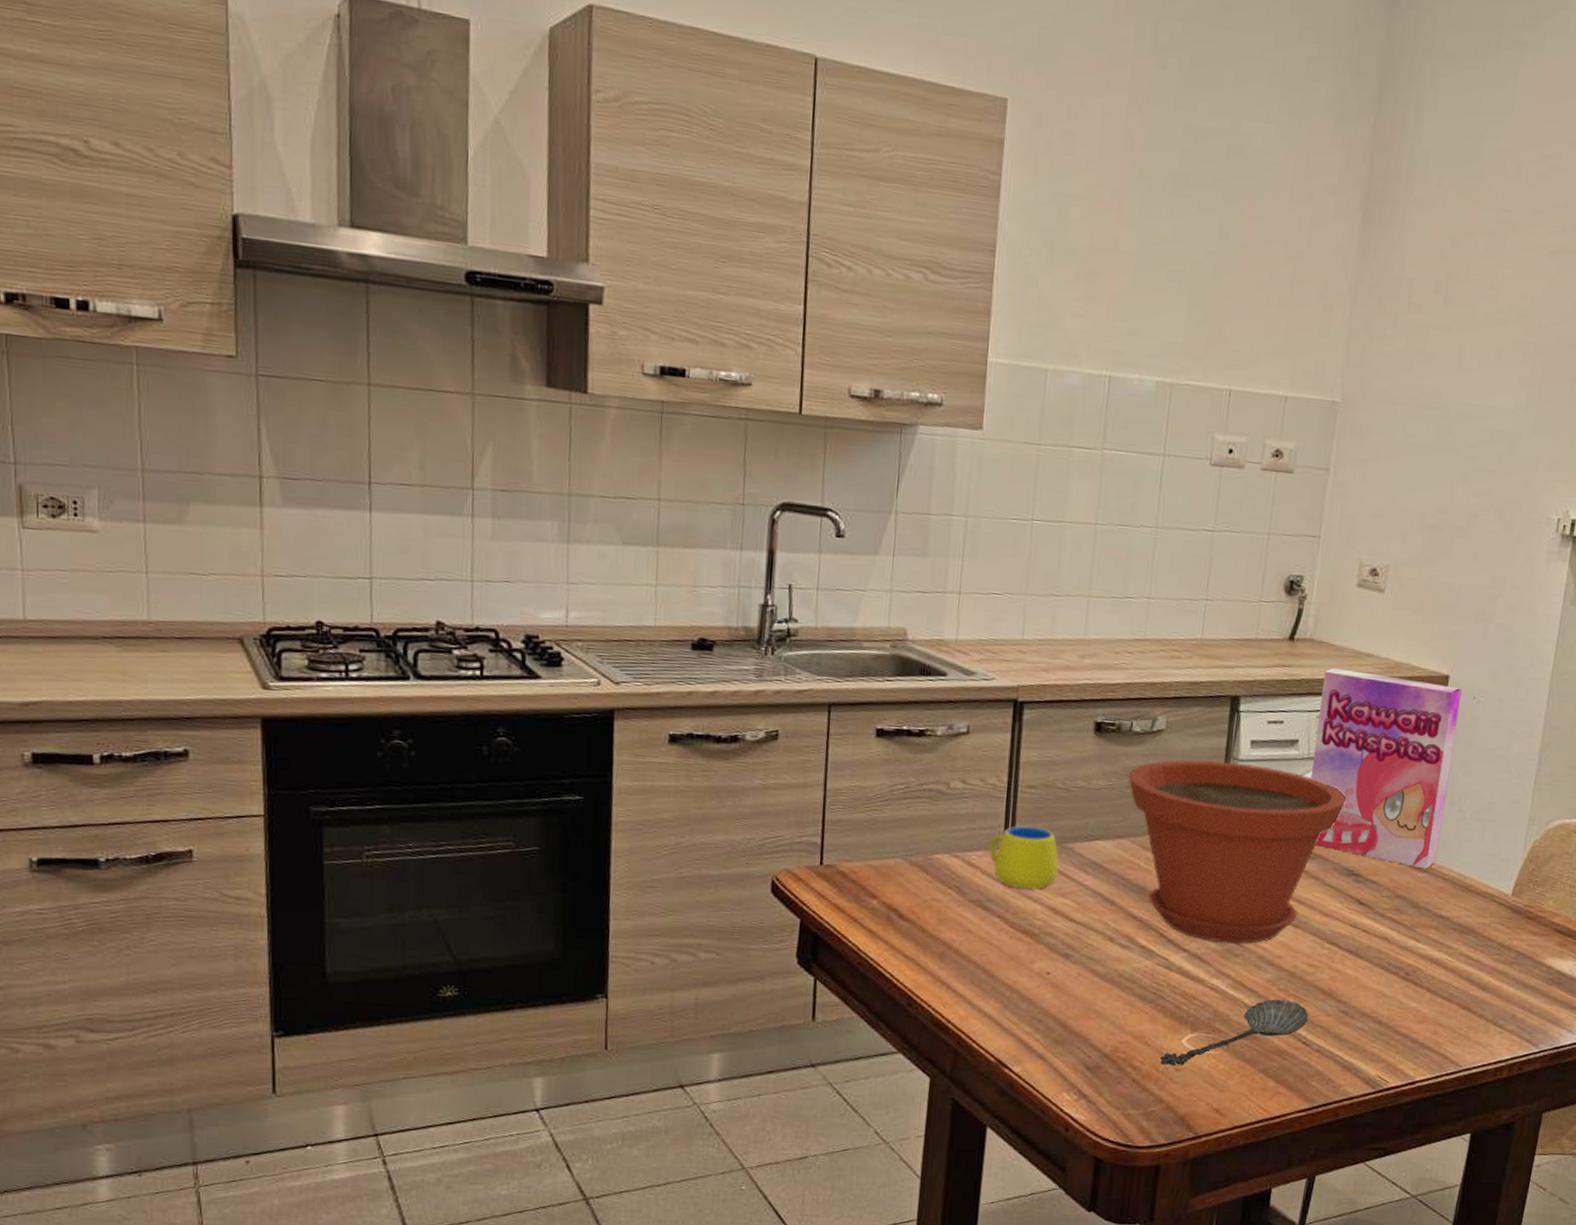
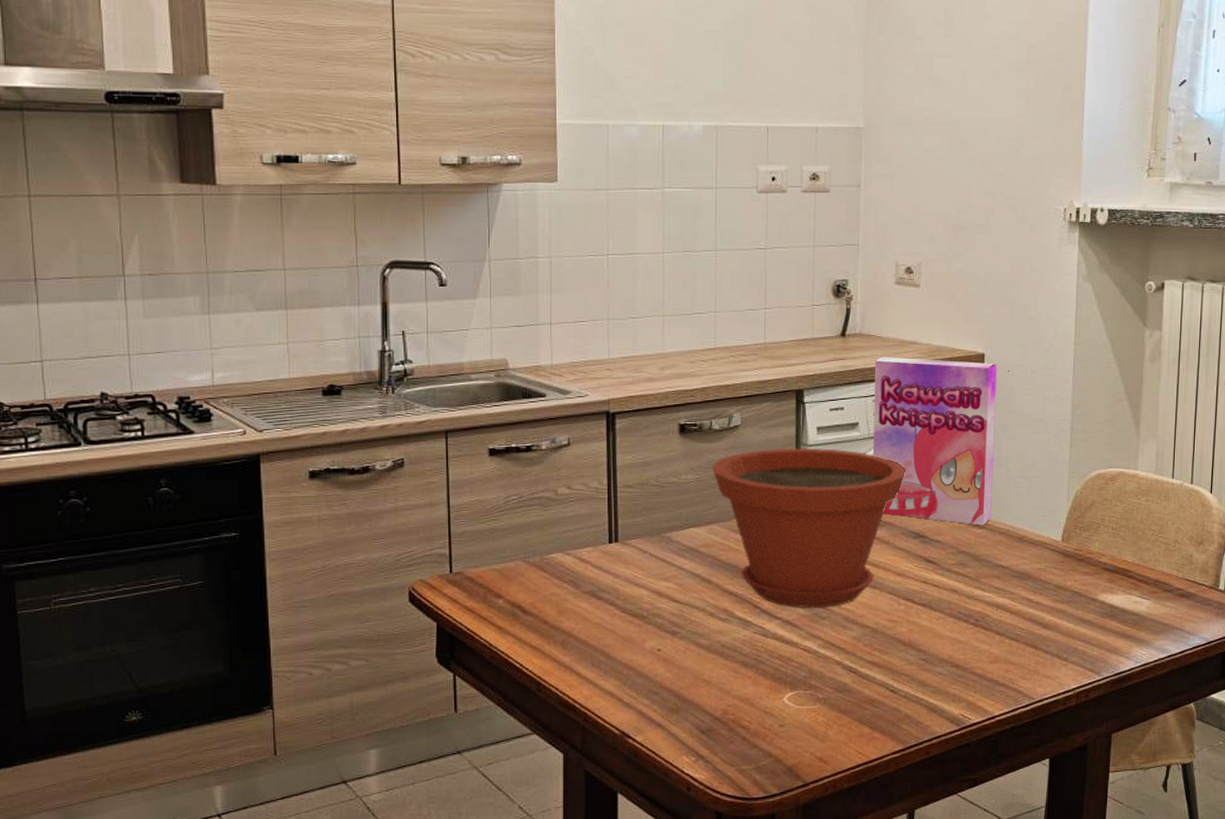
mug: present [990,825,1059,890] -> none [598,521,659,578]
spoon: present [1160,999,1309,1066] -> none [766,654,894,723]

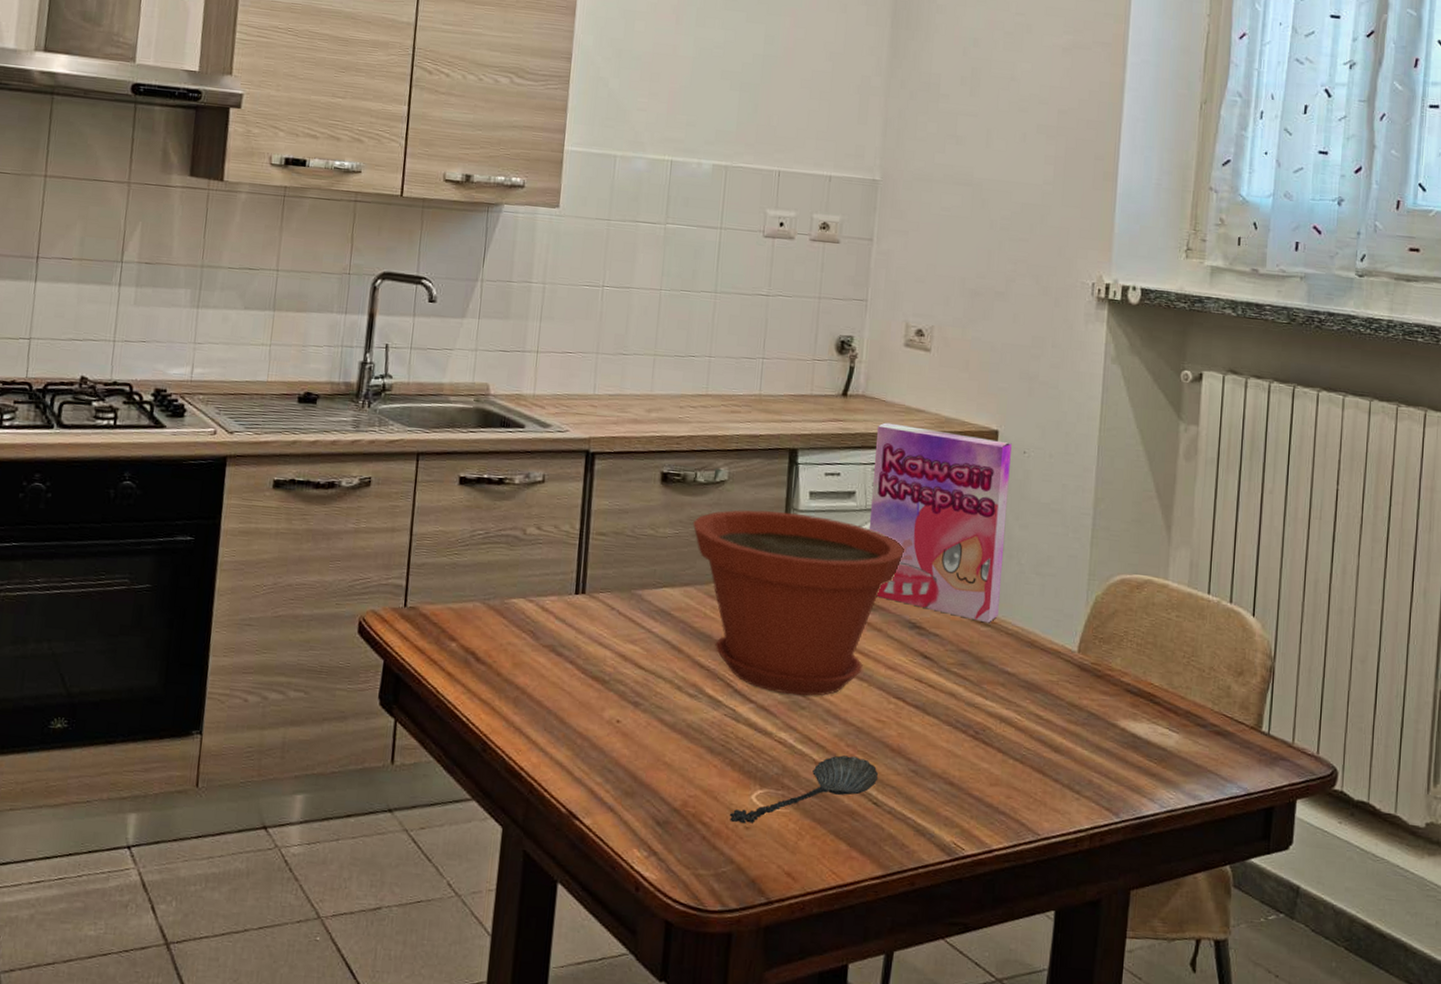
spoon: none [766,654,894,723] -> present [730,755,879,824]

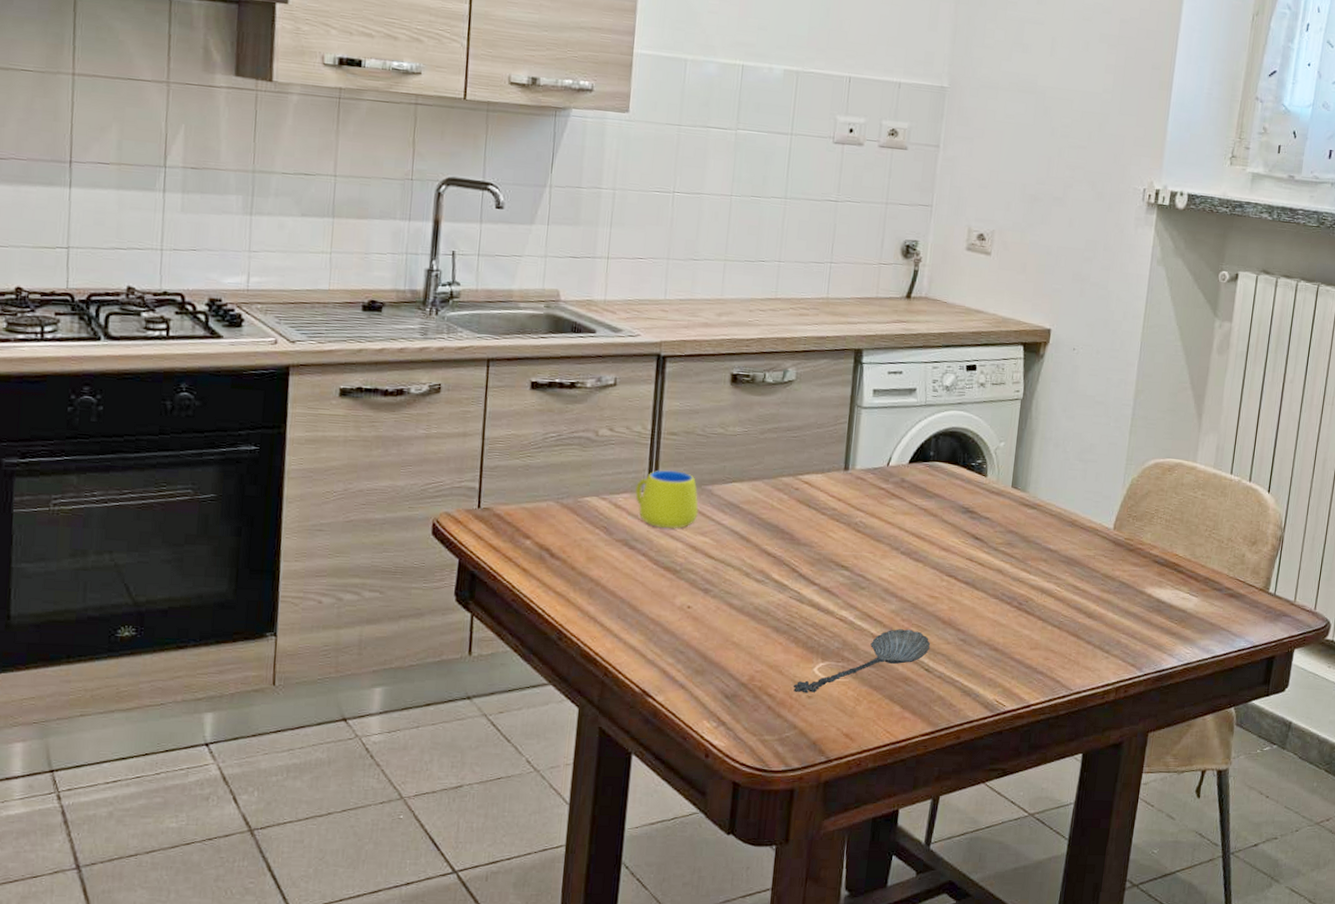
mug: none [563,571,628,636] -> present [635,469,699,529]
plant pot: present [692,510,906,697] -> none [761,407,961,578]
cereal box: present [869,422,1012,623] -> none [928,323,1063,506]

